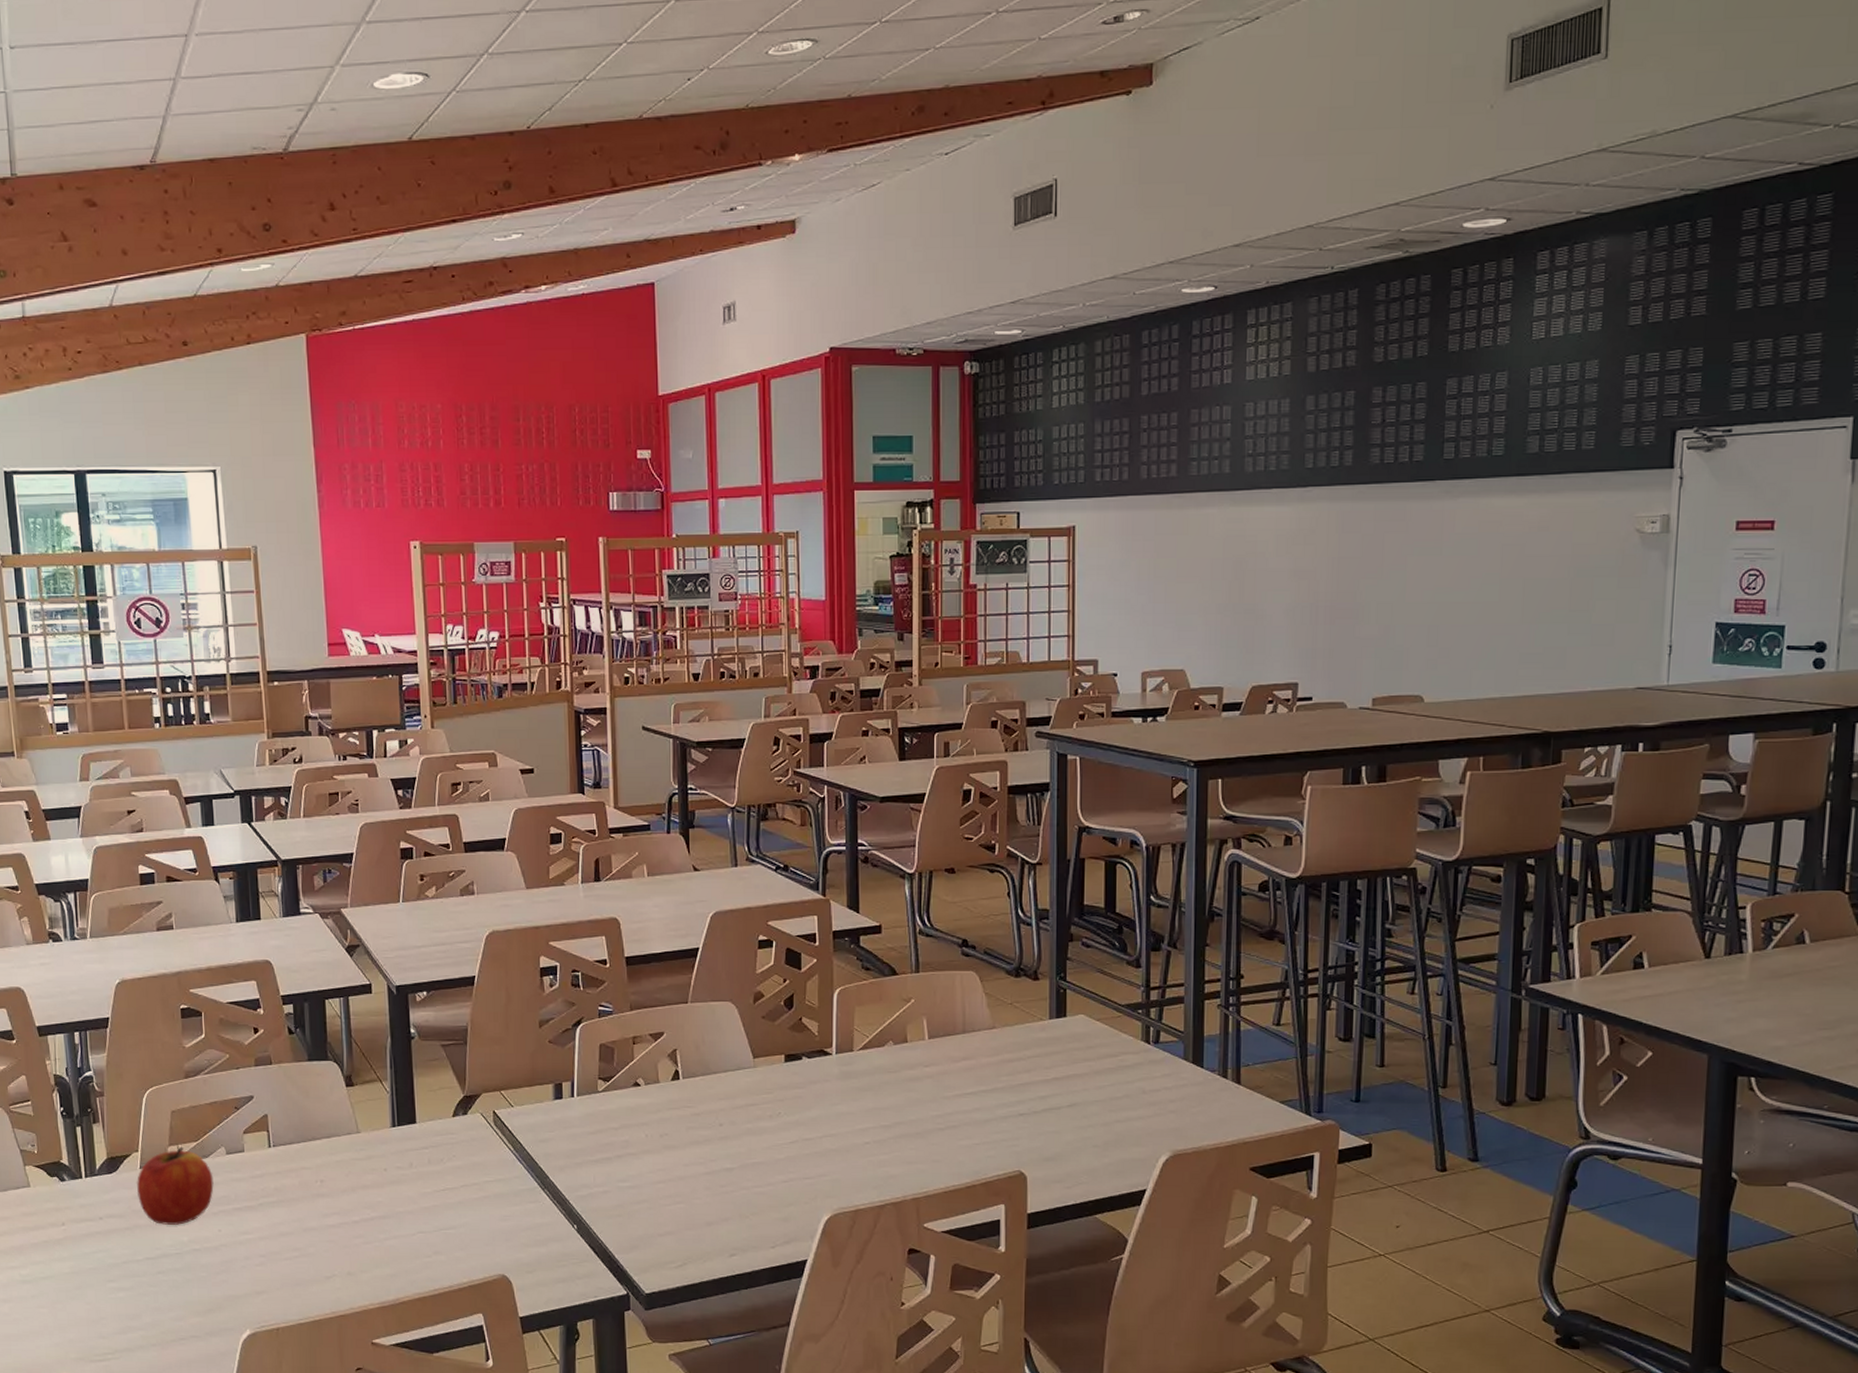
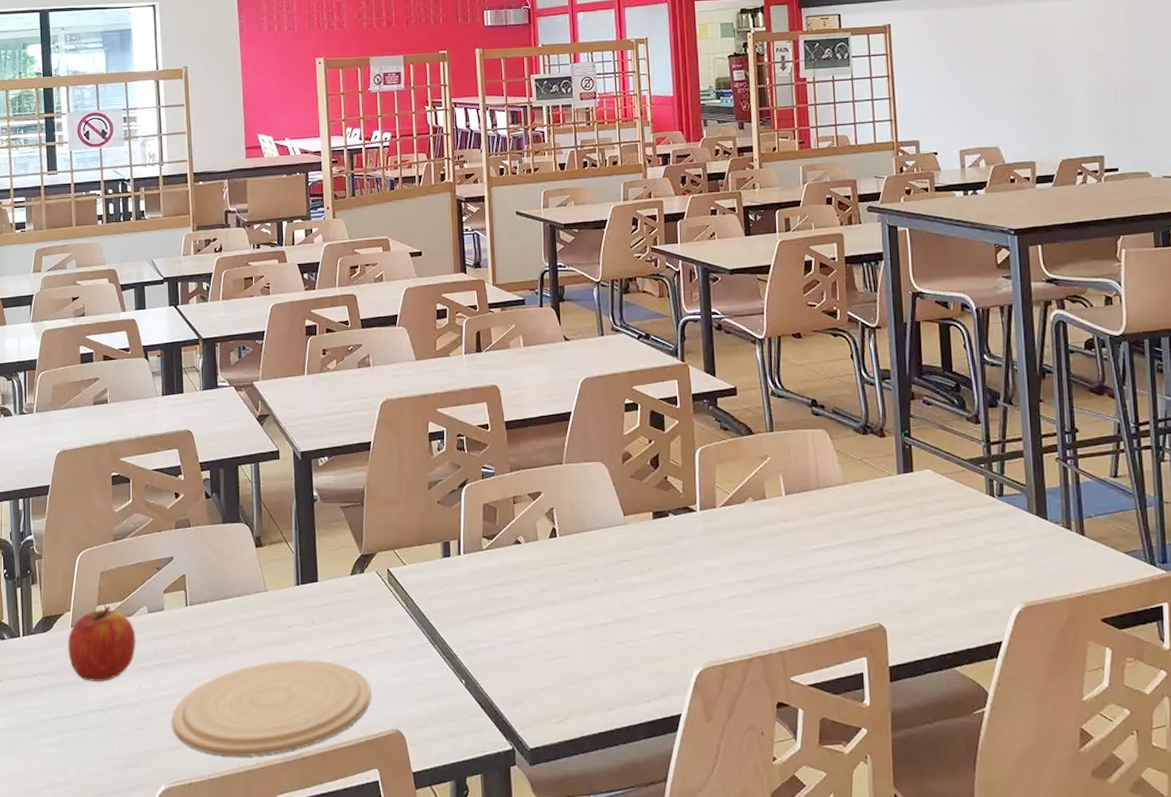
plate: none [256,1203,475,1302] -> present [172,660,371,757]

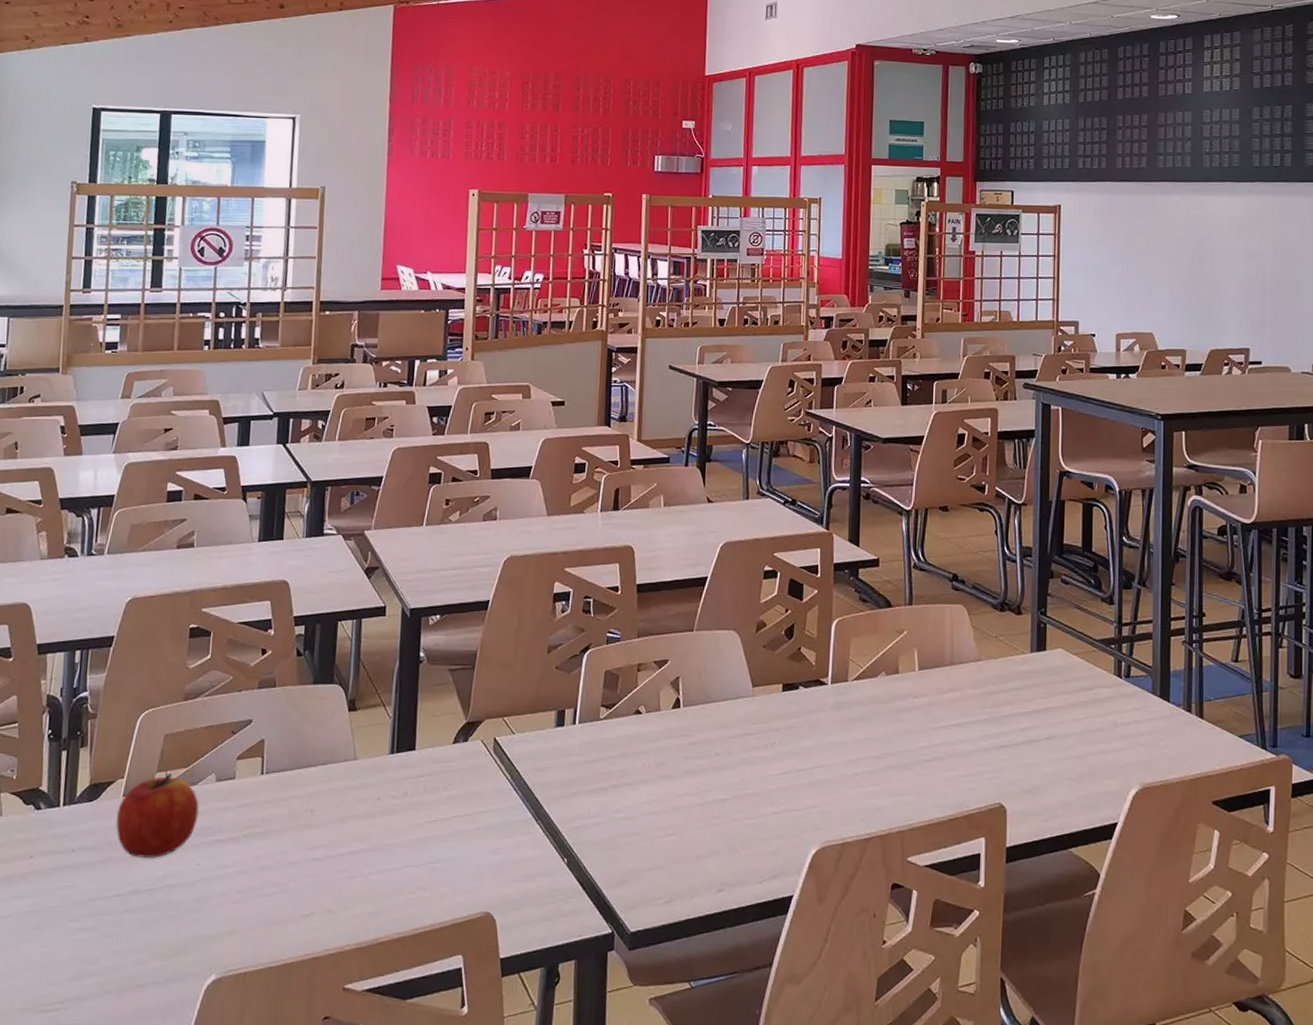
plate: present [172,660,371,757] -> none [231,835,463,943]

